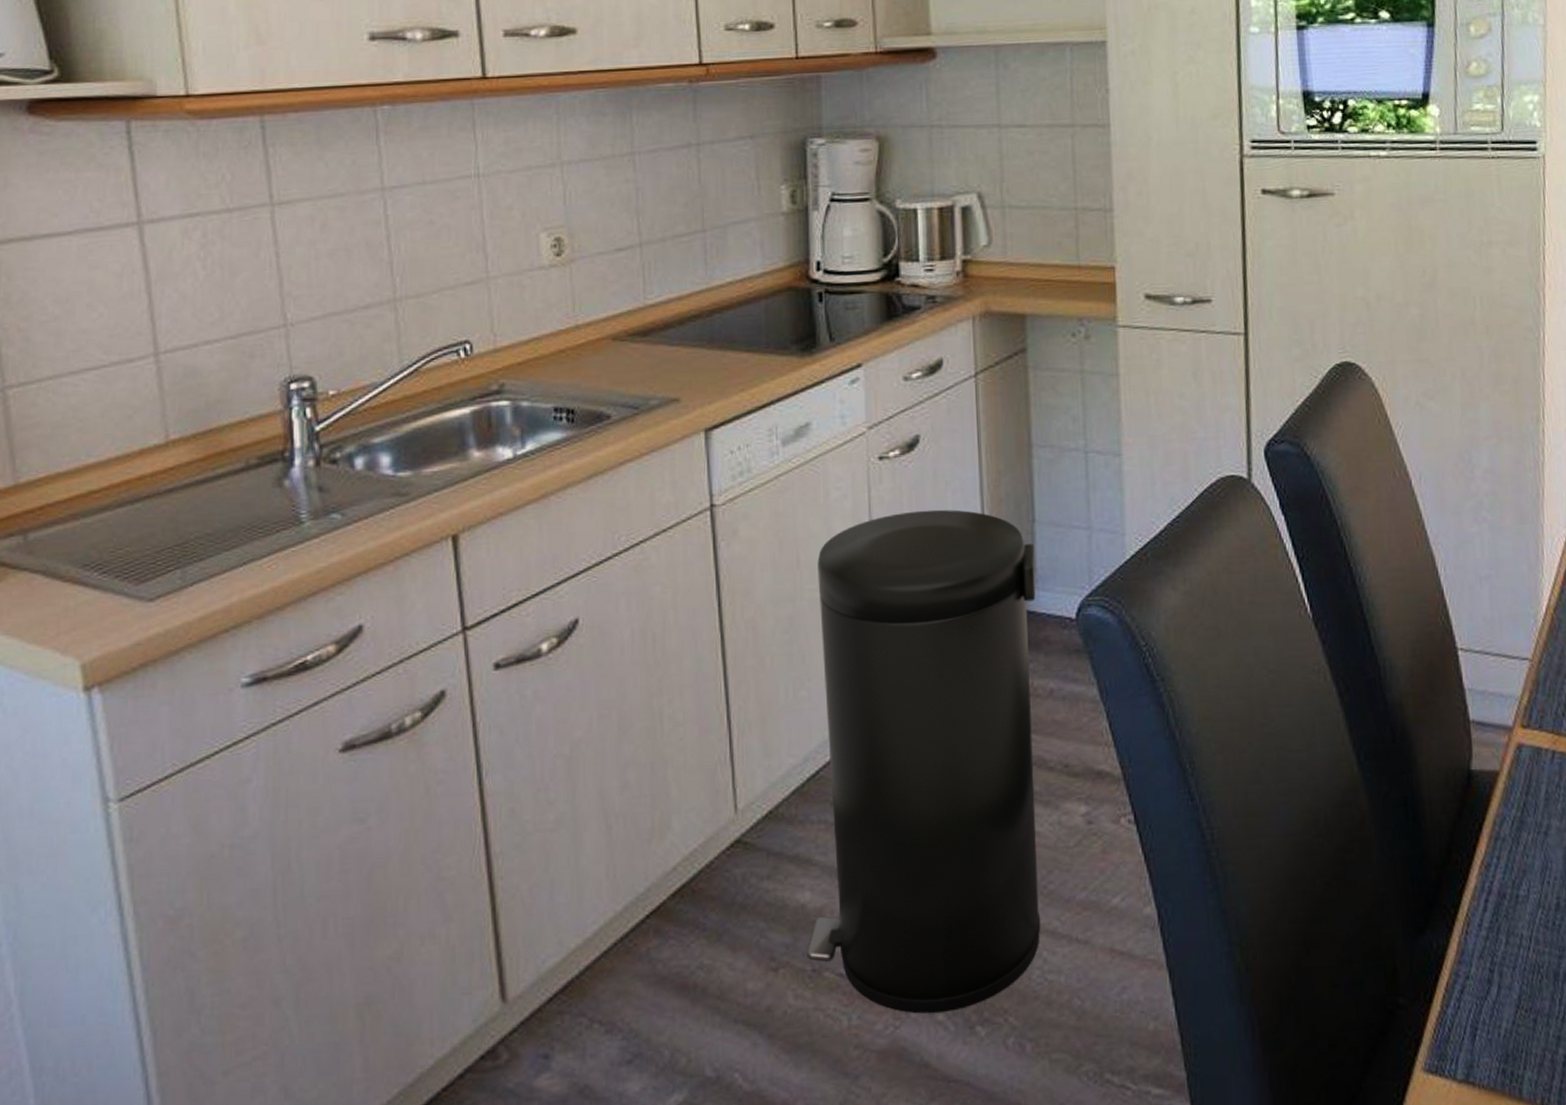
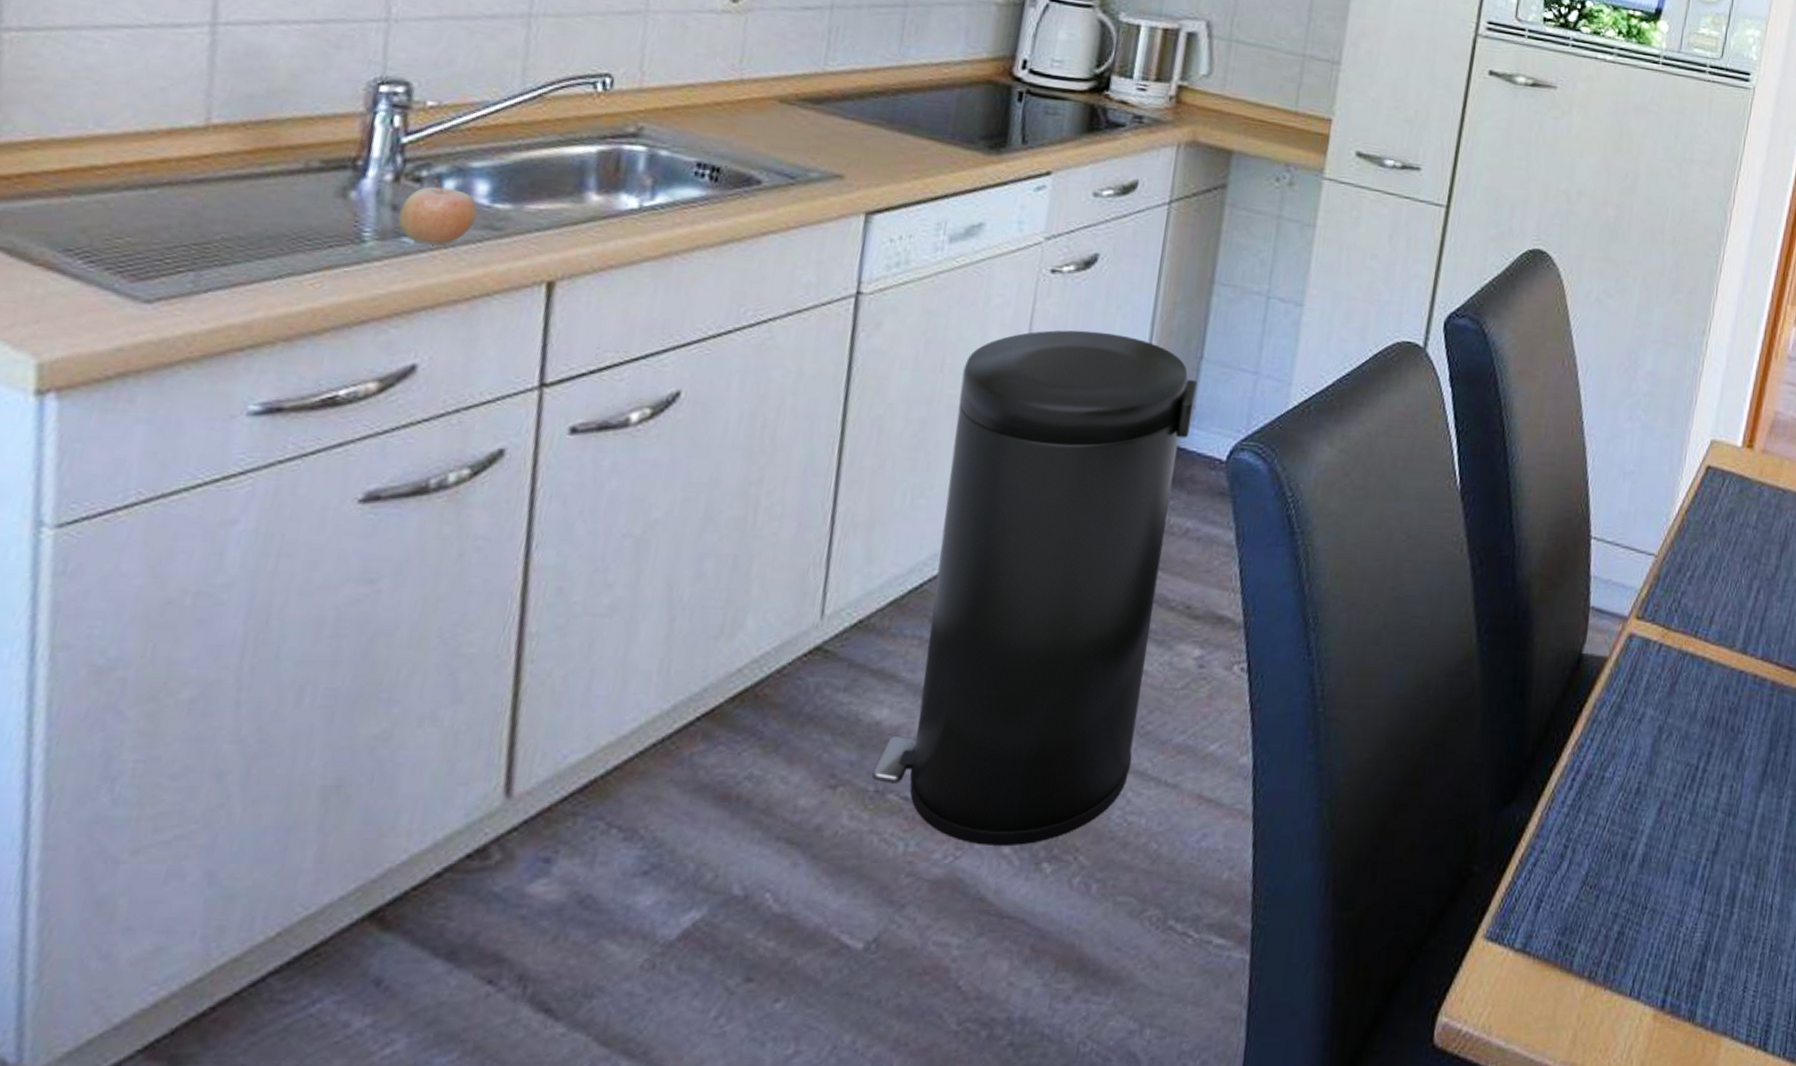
fruit: none [325,459,385,518] -> present [398,179,477,245]

